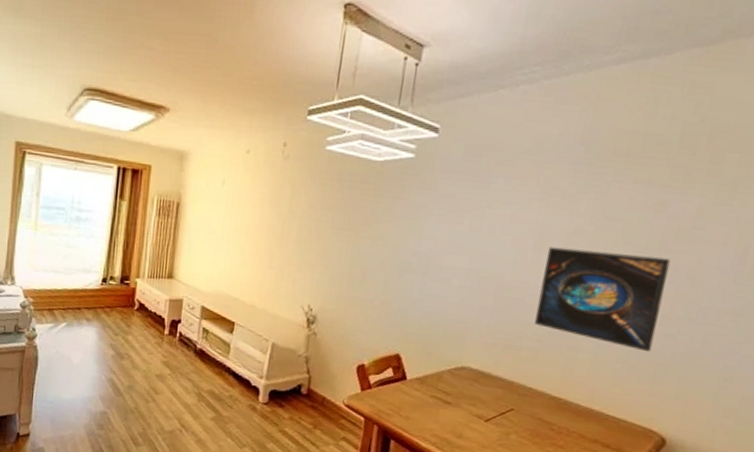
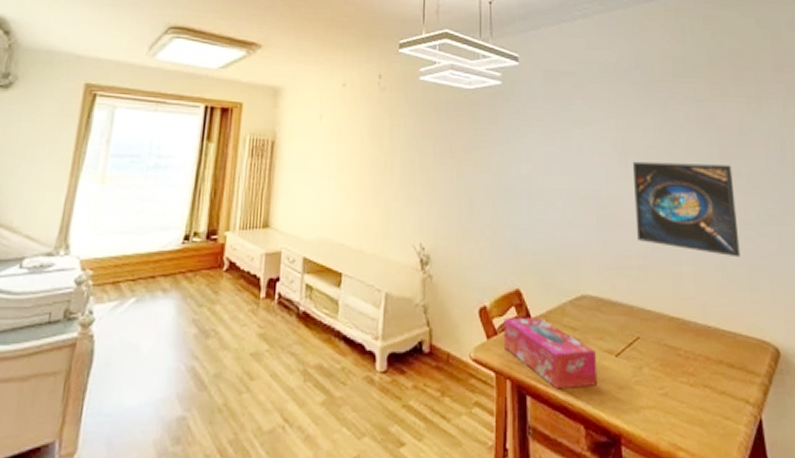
tissue box: none [376,376,466,442] -> present [503,317,598,390]

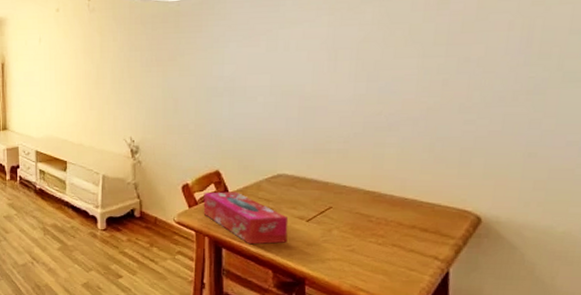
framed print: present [632,161,740,258] -> none [339,51,460,139]

